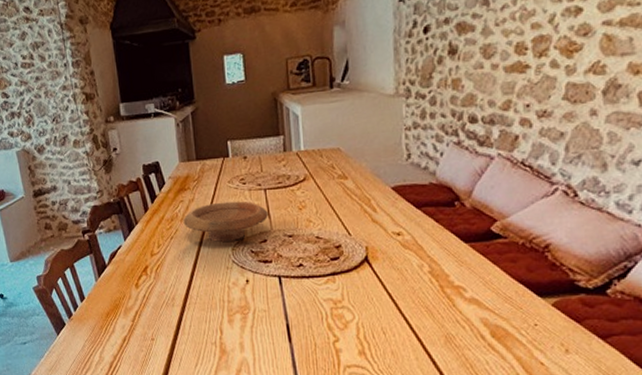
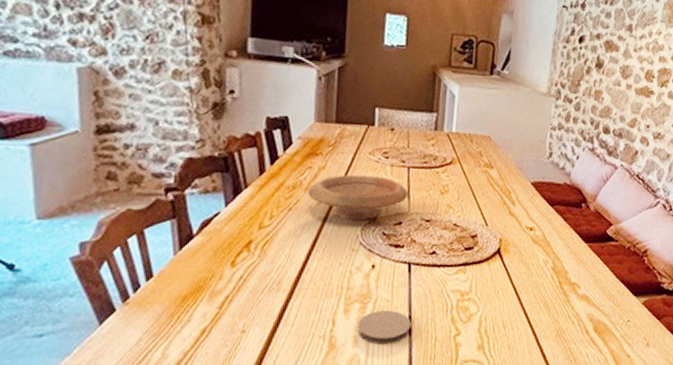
coaster: none [242,320,290,350] -> present [357,310,412,345]

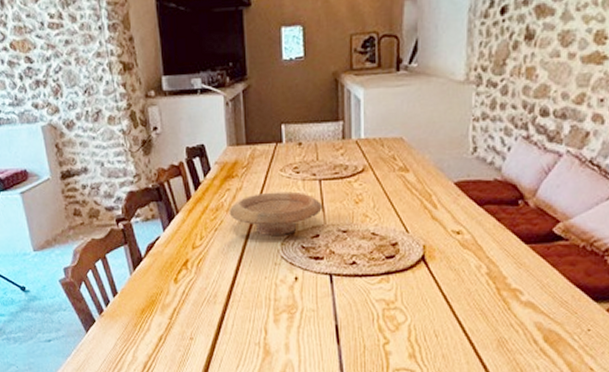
coaster: present [357,310,412,345] -> none [288,320,339,352]

